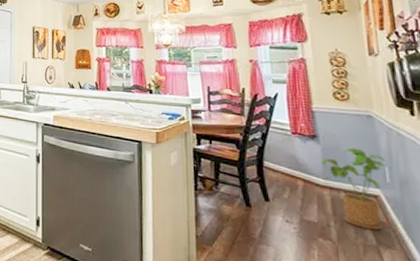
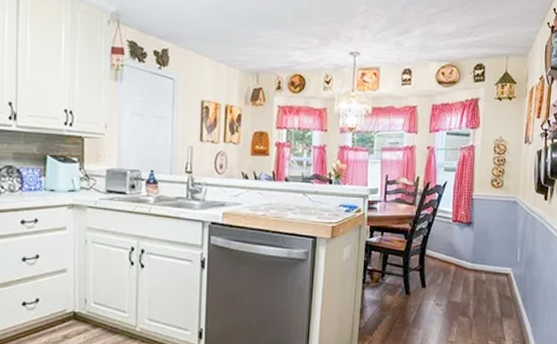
house plant: present [322,148,385,231] -> none [472,232,519,304]

